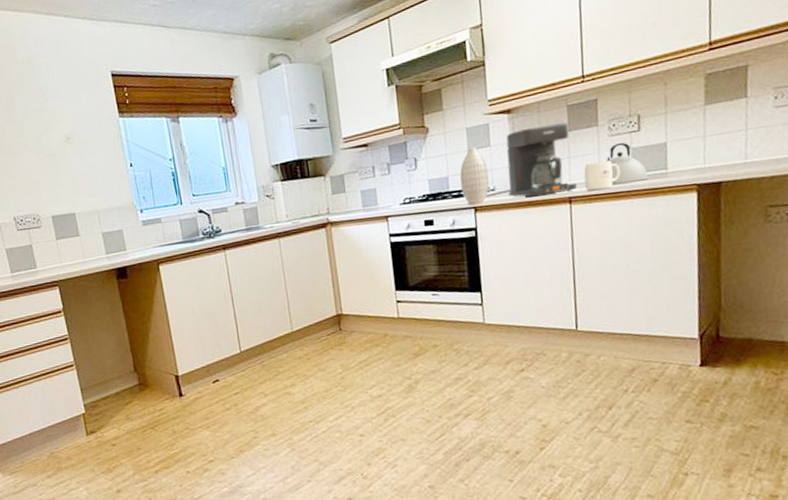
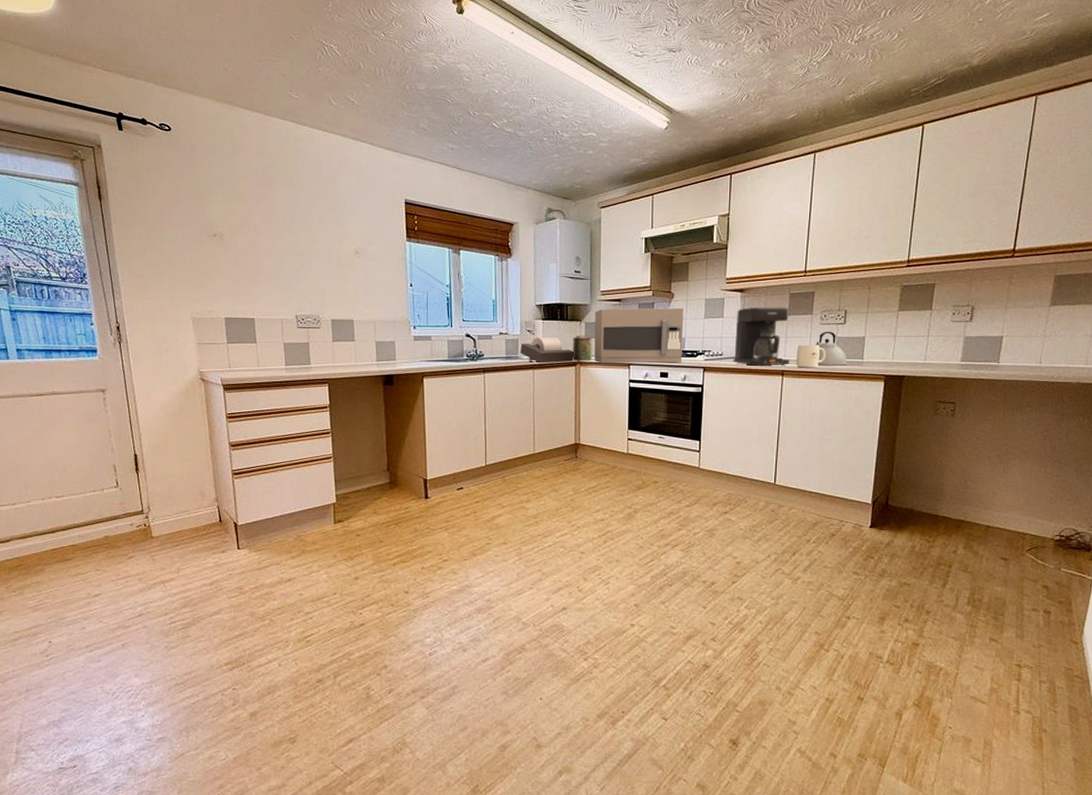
paper towel holder: none [260,198,323,231] -> present [520,336,575,364]
canister: none [318,190,343,222] -> present [573,335,592,361]
microwave: none [340,142,448,221] -> present [594,307,684,364]
vase: present [460,147,490,206] -> none [695,316,719,366]

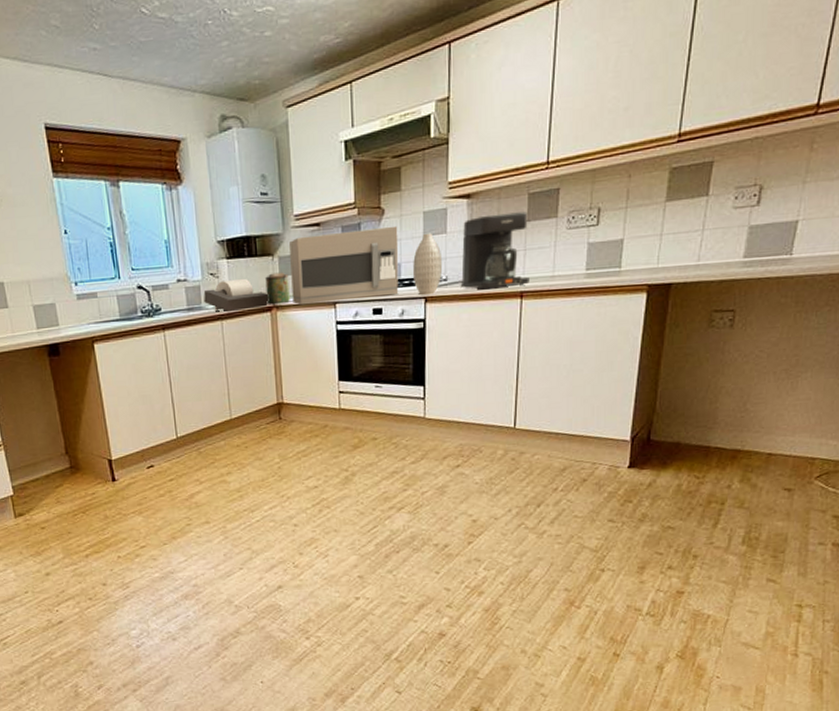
vase: none [695,316,719,366] -> present [413,233,443,296]
mug: present [796,344,826,367] -> none [538,254,575,285]
kettle: present [815,331,847,365] -> none [561,236,601,280]

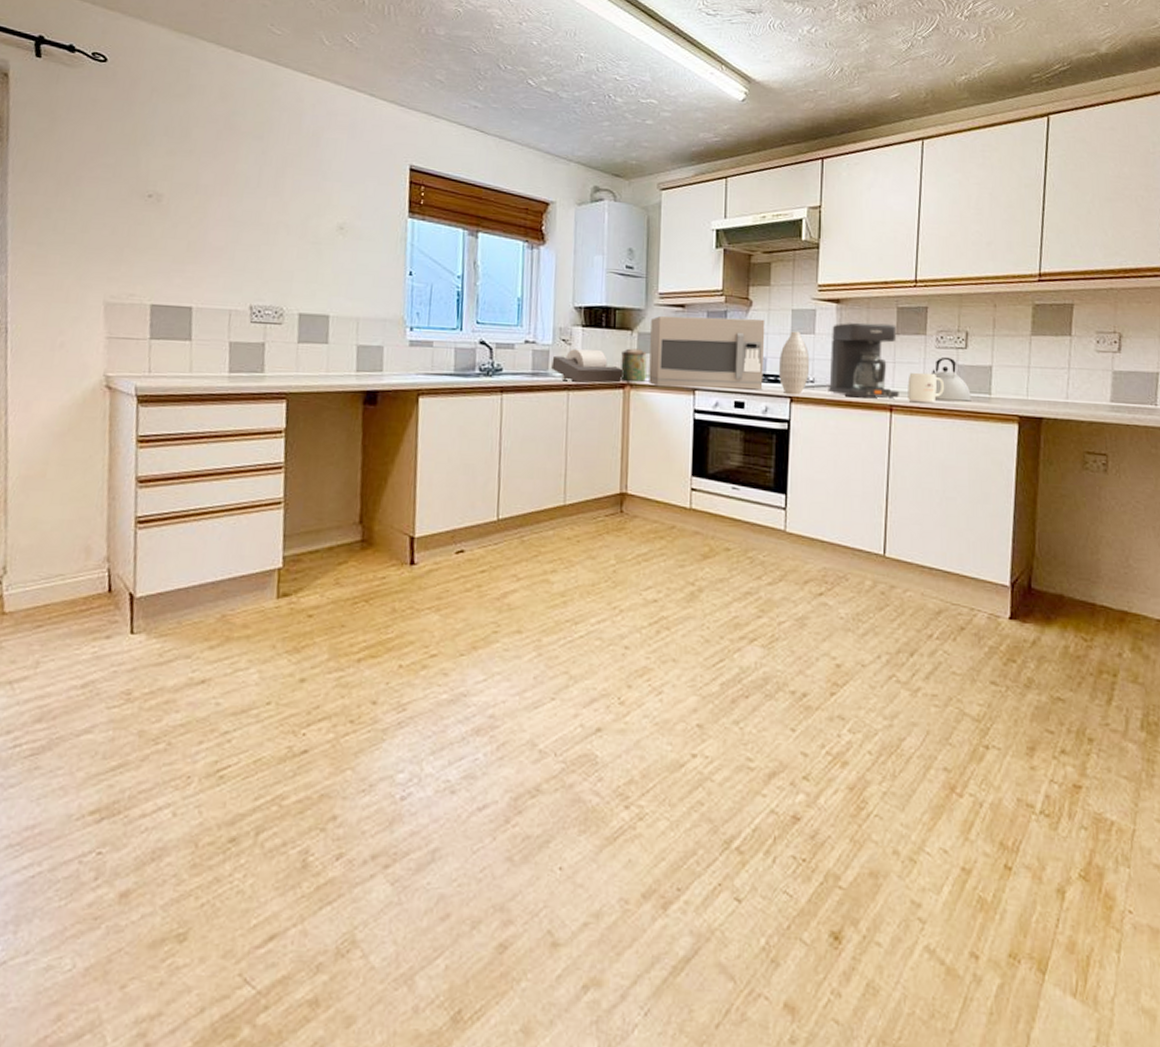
mug: none [538,254,575,285] -> present [907,372,945,402]
kettle: none [561,236,601,280] -> present [930,356,971,402]

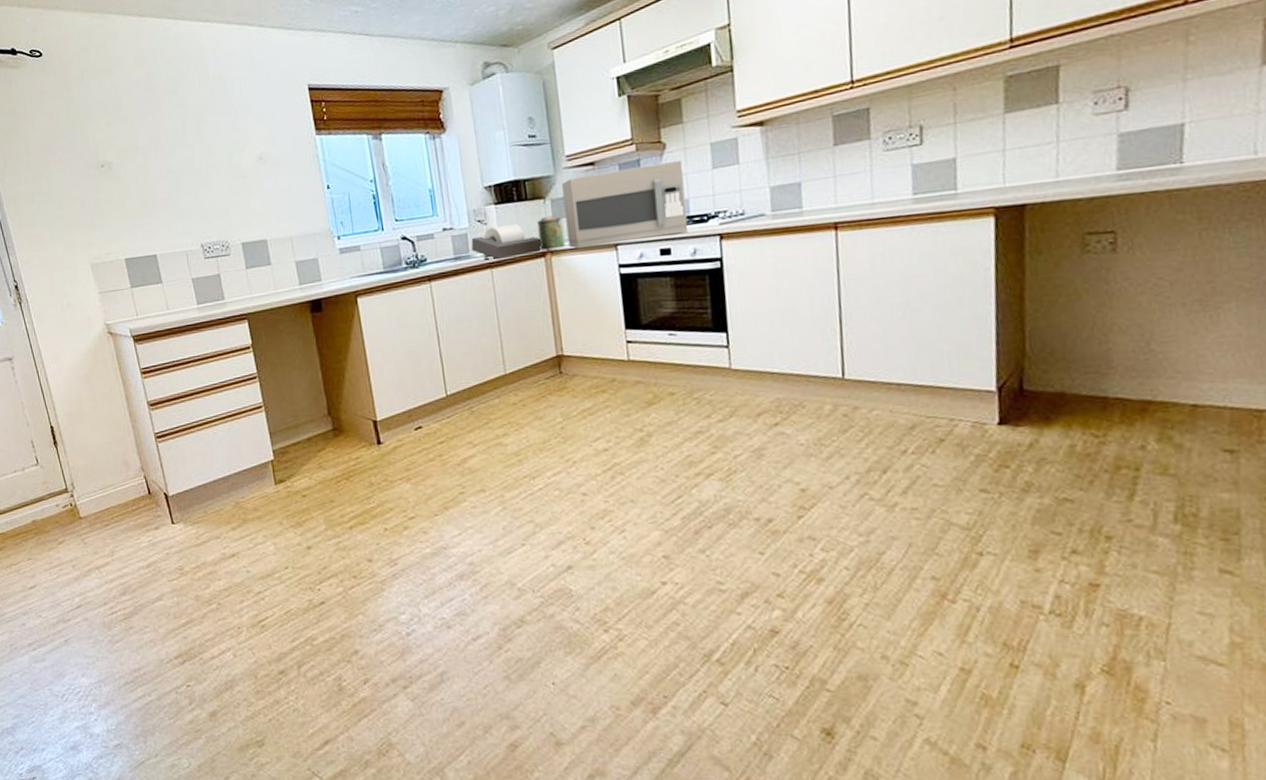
vase: present [779,331,810,396] -> none [702,164,738,233]
coffee maker: present [828,322,899,399] -> none [758,135,844,223]
mug: present [907,372,945,402] -> none [852,179,899,215]
kettle: present [930,356,971,402] -> none [879,158,933,208]

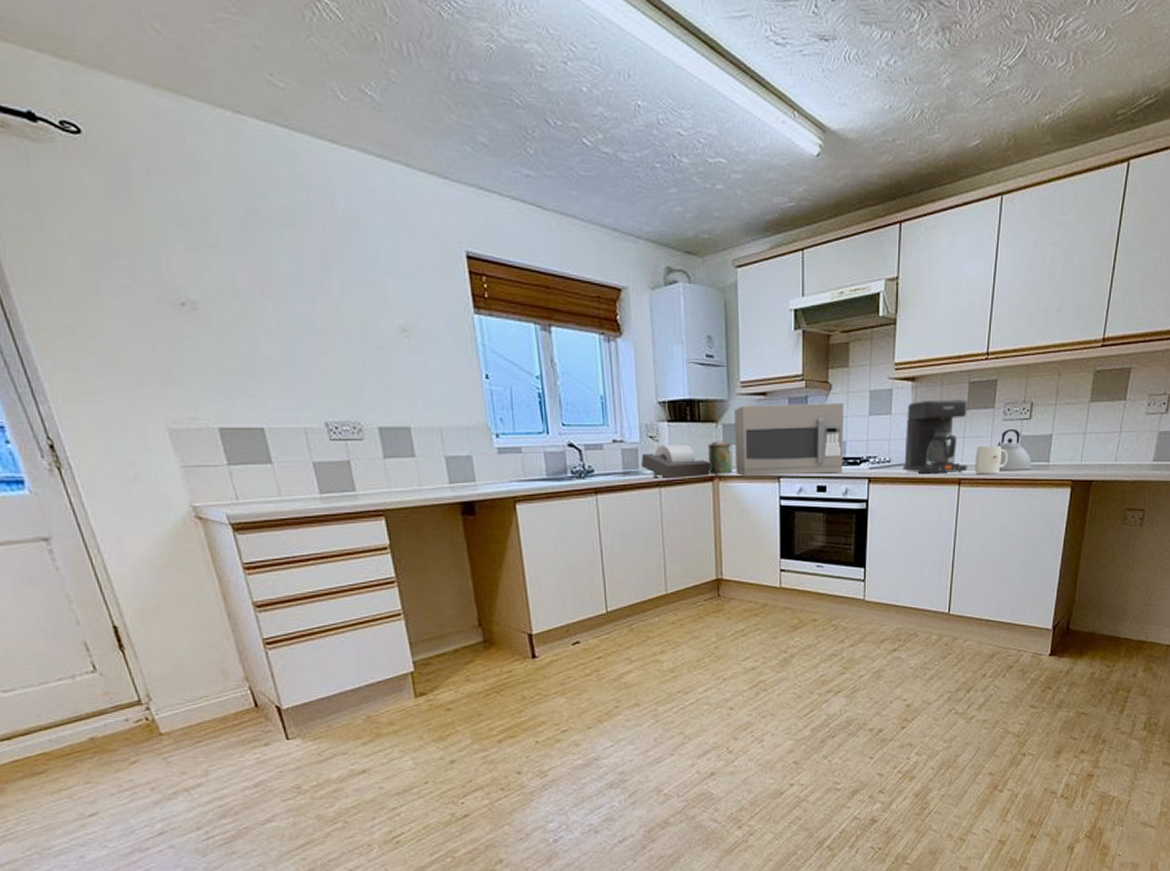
coffee maker: none [758,135,844,223] -> present [902,399,968,474]
mug: none [852,179,899,215] -> present [975,445,1009,473]
kettle: none [879,158,933,208] -> present [996,428,1032,470]

